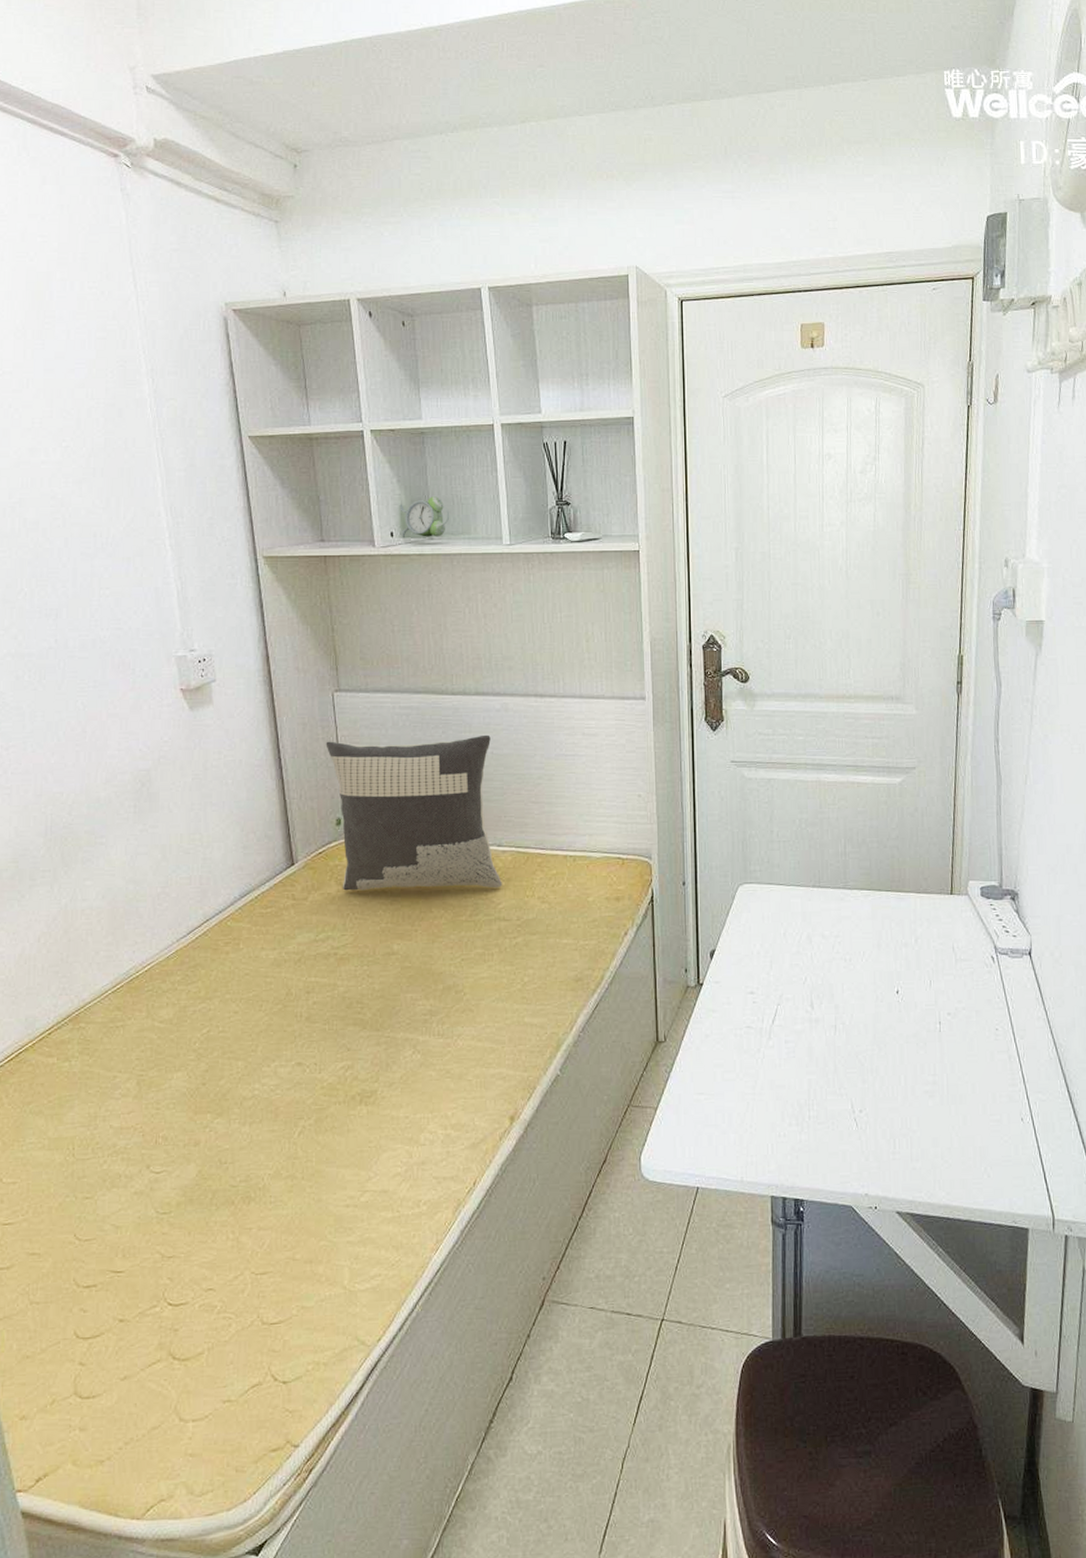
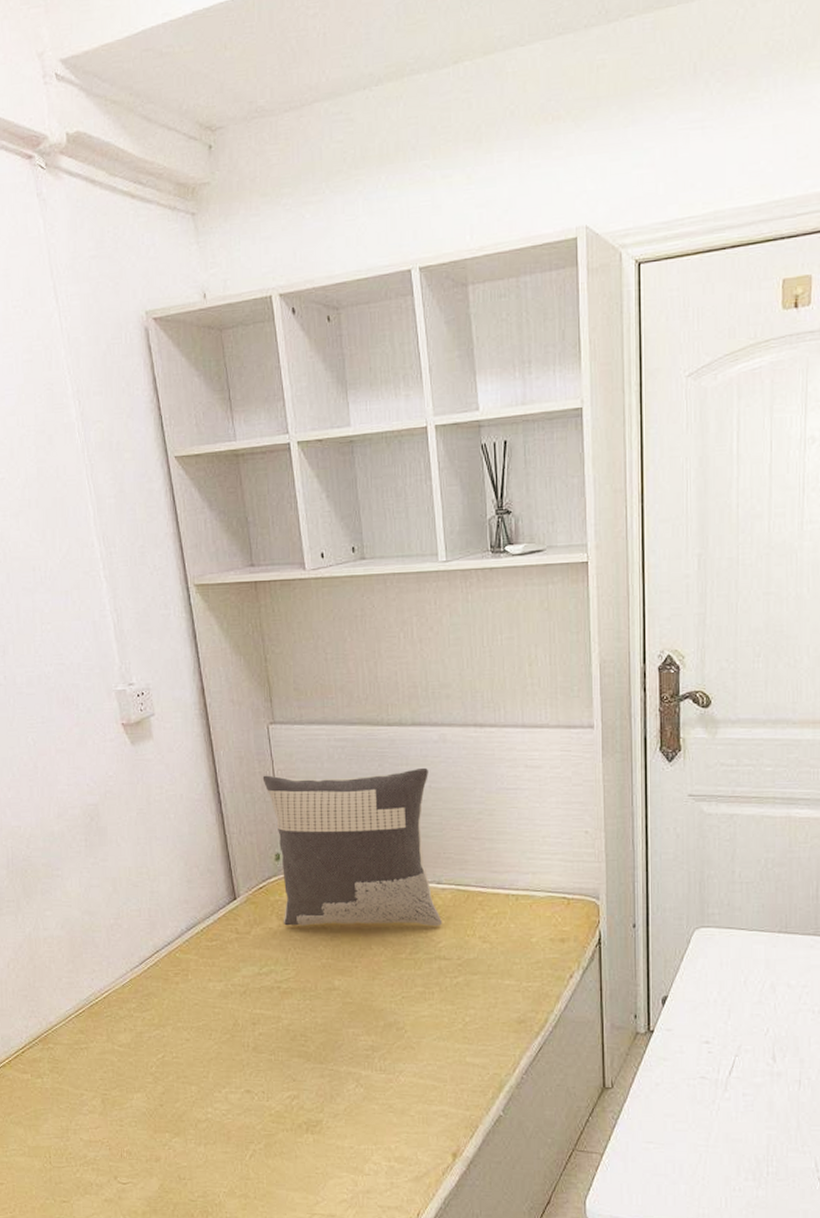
alarm clock: present [399,496,449,537] -> none [329,511,381,558]

